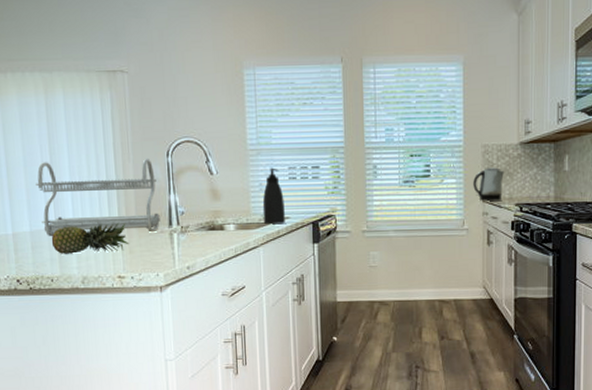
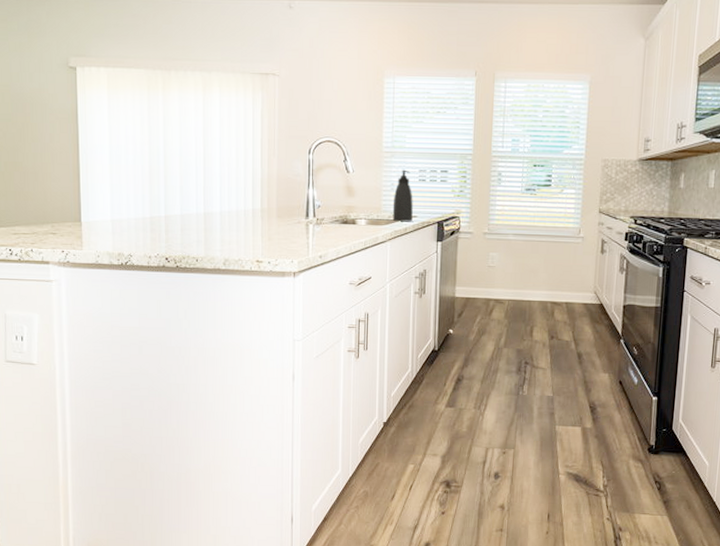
dish rack: present [36,158,160,236] -> none [189,153,298,223]
fruit: present [51,222,129,255] -> none [199,211,268,239]
kettle: present [473,167,504,202] -> none [591,181,622,213]

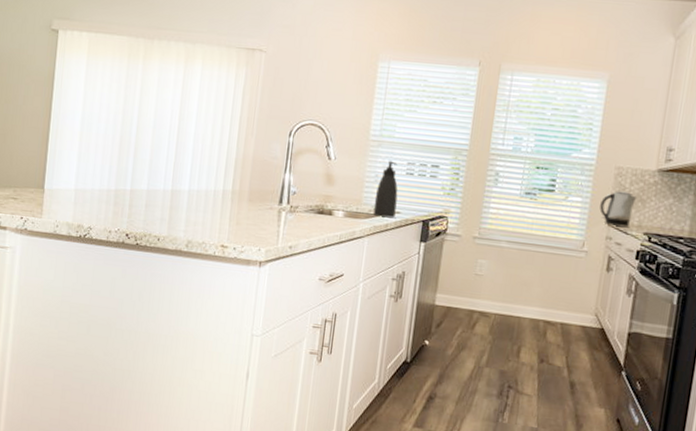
kettle: none [591,181,622,213] -> present [599,191,636,228]

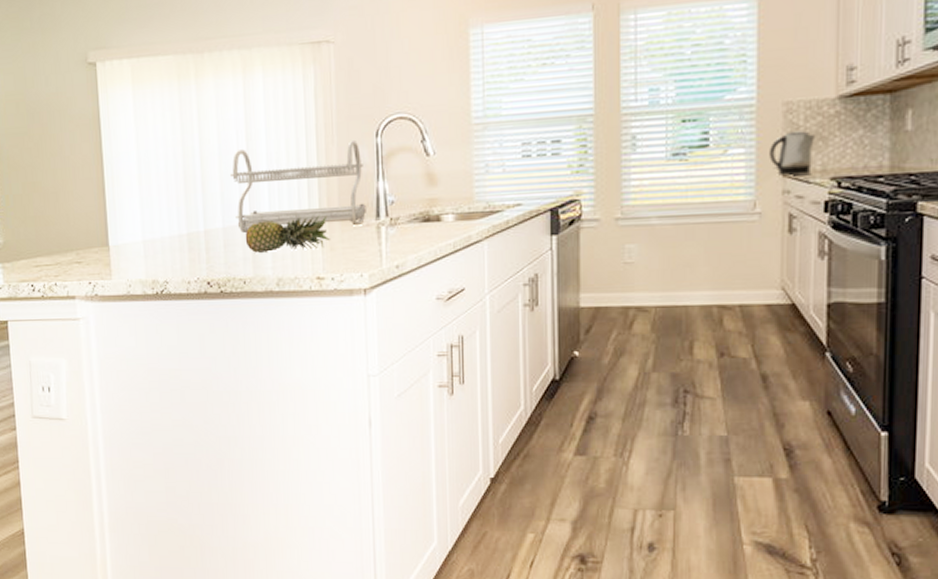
dish rack: none [159,126,275,208] -> present [230,139,366,233]
fruit: none [164,190,238,222] -> present [245,215,330,254]
soap dispenser: present [372,160,398,218] -> none [488,144,516,214]

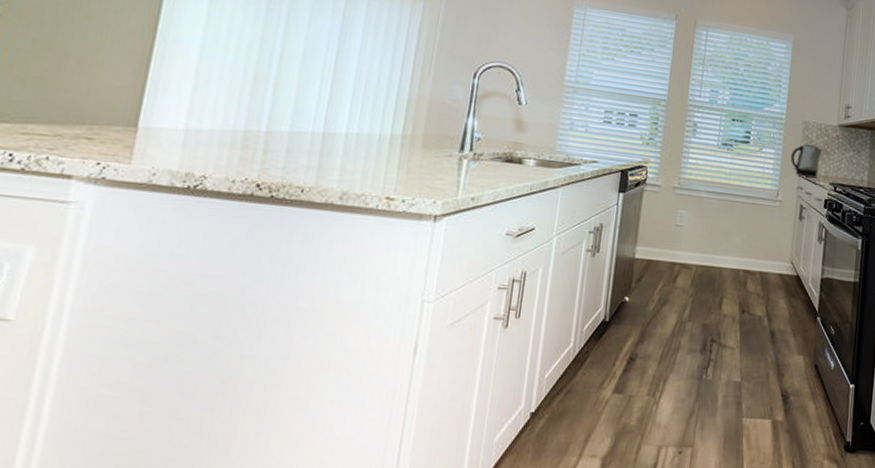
dish rack: present [230,139,366,233] -> none [307,59,456,155]
fruit: present [245,215,330,254] -> none [313,132,410,171]

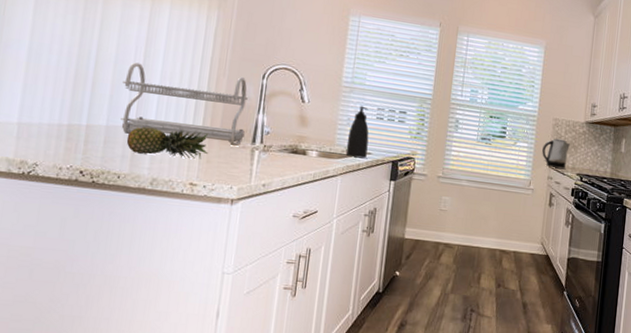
dish rack: none [307,59,456,155] -> present [121,62,248,147]
fruit: none [313,132,410,171] -> present [126,126,209,160]
soap dispenser: none [567,108,595,168] -> present [345,105,369,159]

